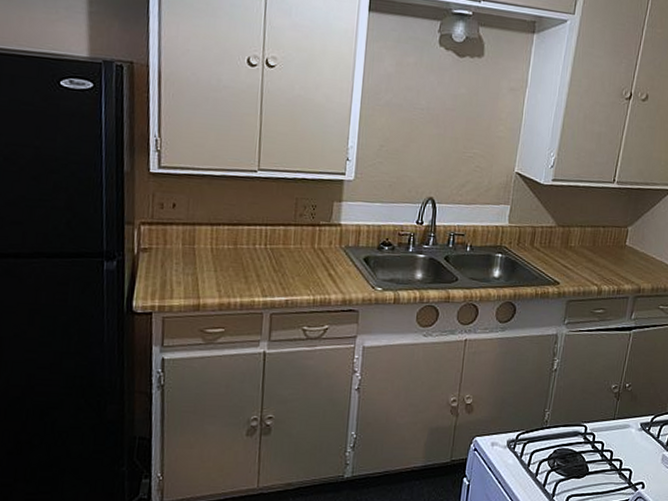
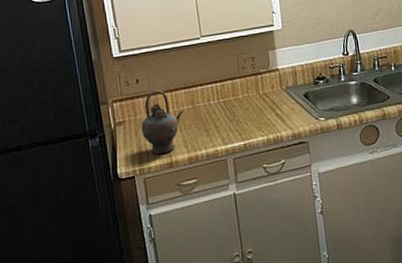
teapot: none [169,220,223,293] -> present [141,90,184,154]

